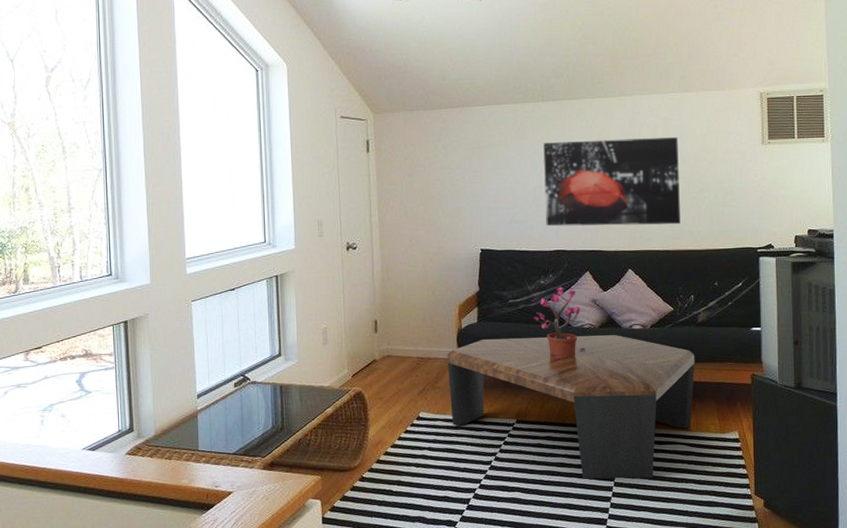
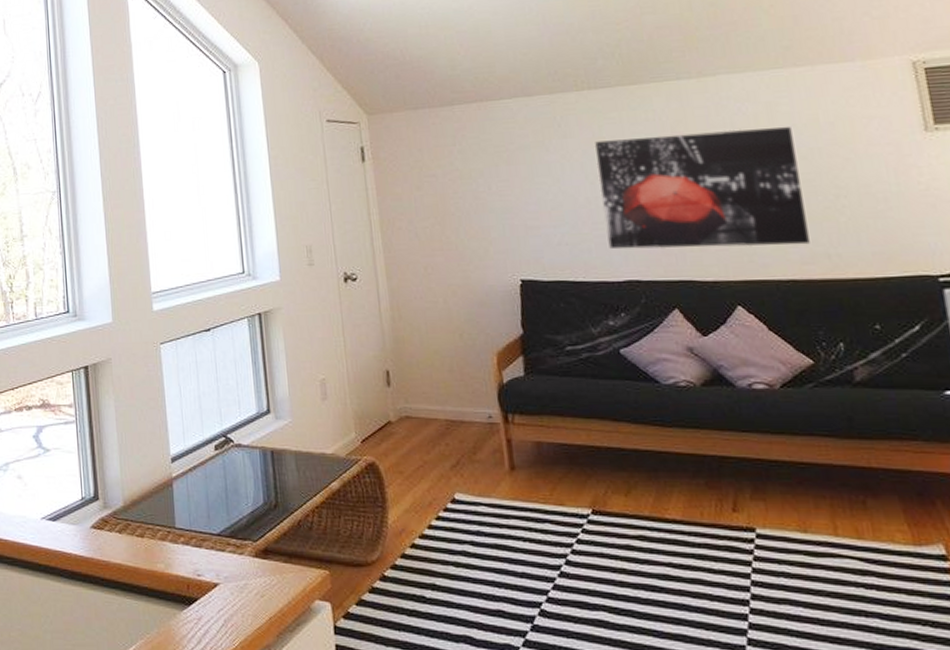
coffee table: present [447,335,695,479] -> none [486,397,864,607]
potted plant: present [533,286,585,359] -> none [602,329,684,428]

